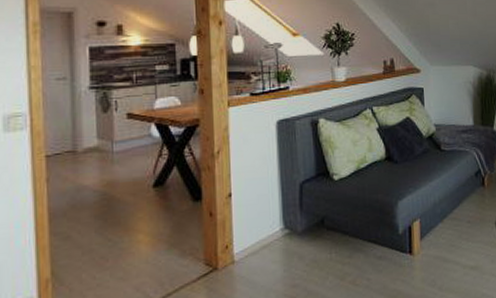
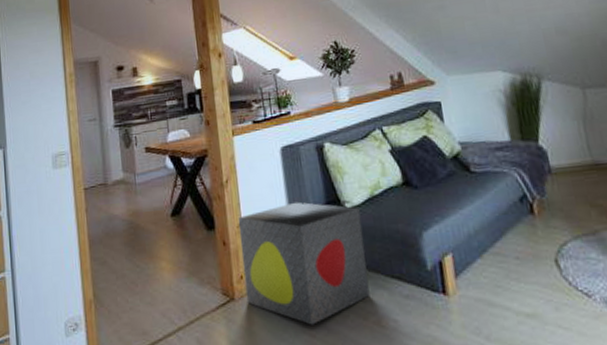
storage bin: none [227,173,348,289] -> present [238,202,370,325]

